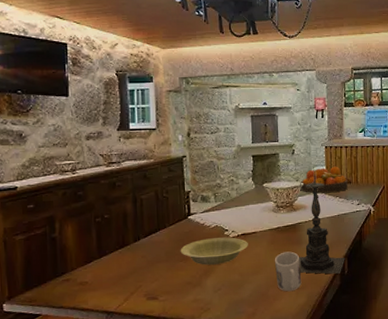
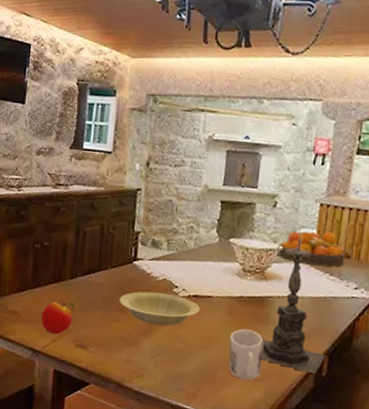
apple: none [111,262,142,294] -> present [41,301,75,335]

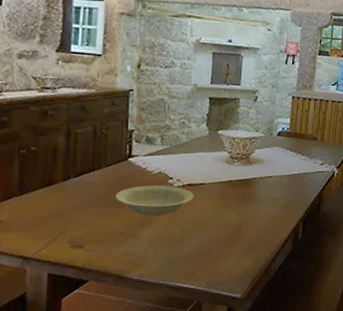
apple: present [41,301,75,335] -> none [31,204,69,239]
mug: present [228,328,263,381] -> none [221,208,250,253]
candle holder: present [260,232,326,374] -> none [248,122,301,238]
fruit bowl: present [277,230,345,267] -> none [259,119,313,148]

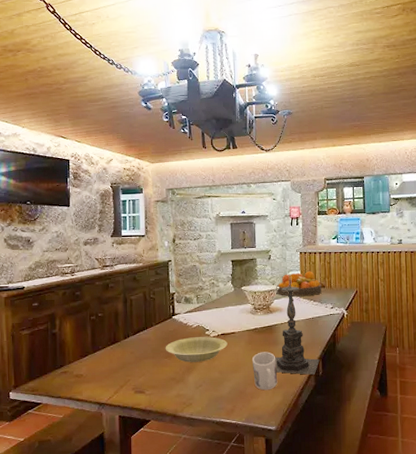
mug: none [221,208,250,253] -> present [252,352,278,391]
candle holder: none [248,122,301,238] -> present [275,275,320,375]
fruit bowl: none [259,119,313,148] -> present [276,271,322,296]

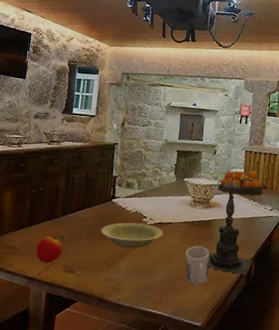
apple: none [103,358,130,387] -> present [36,235,65,263]

